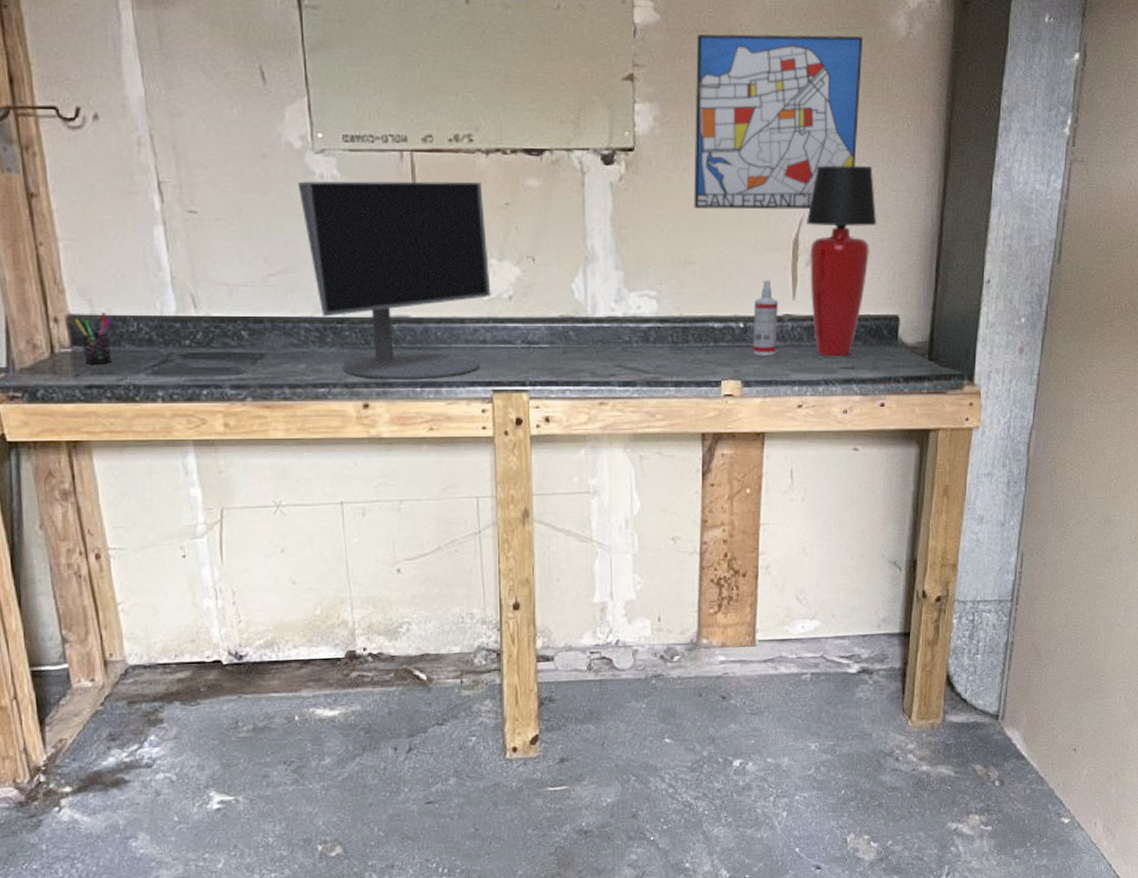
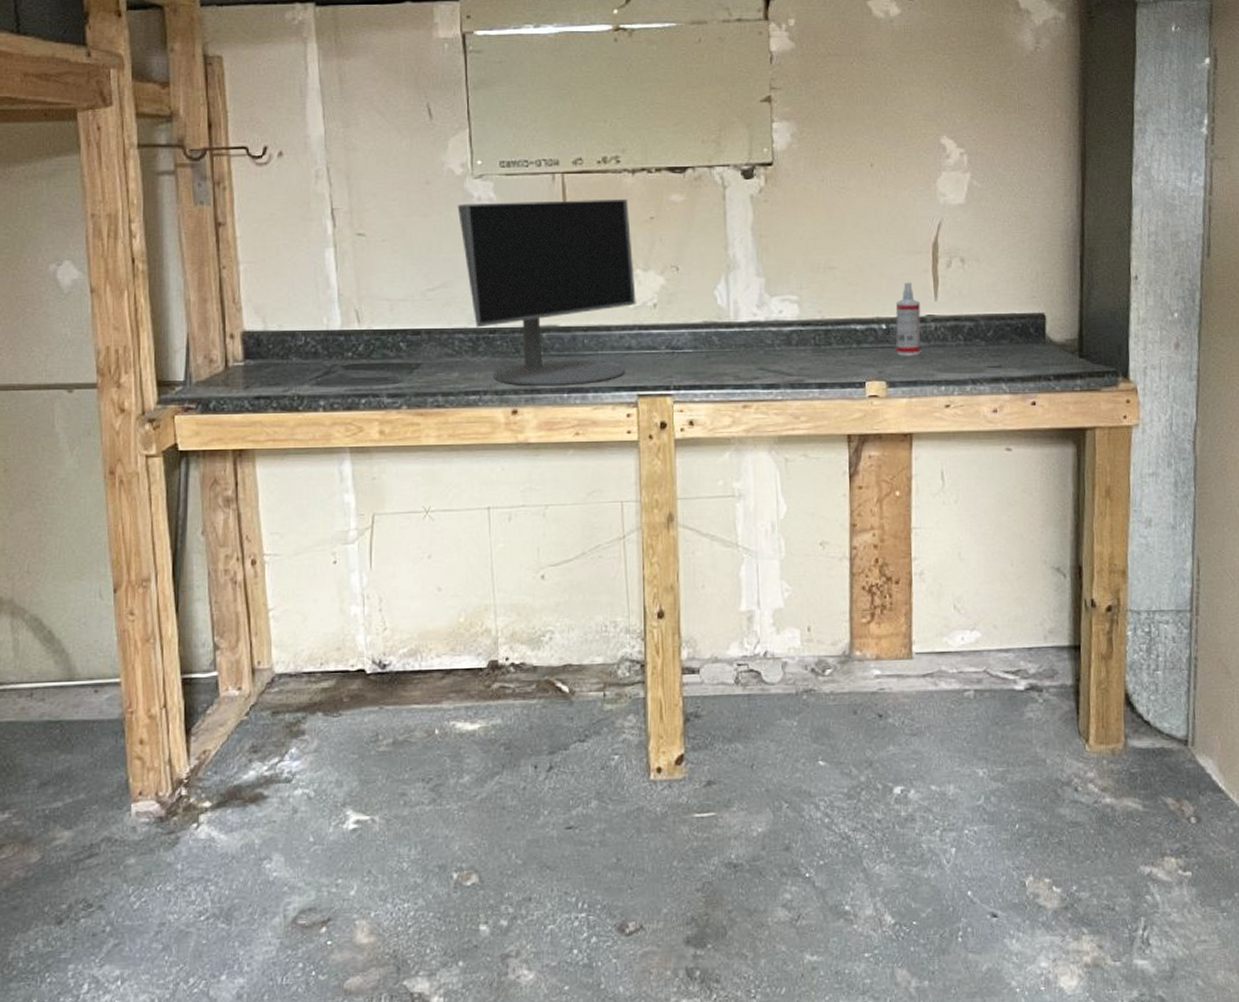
pen holder: present [74,312,113,364] -> none [248,328,283,377]
wall art: present [694,34,864,210] -> none [830,52,992,216]
table lamp: present [807,165,877,356] -> none [945,171,1017,355]

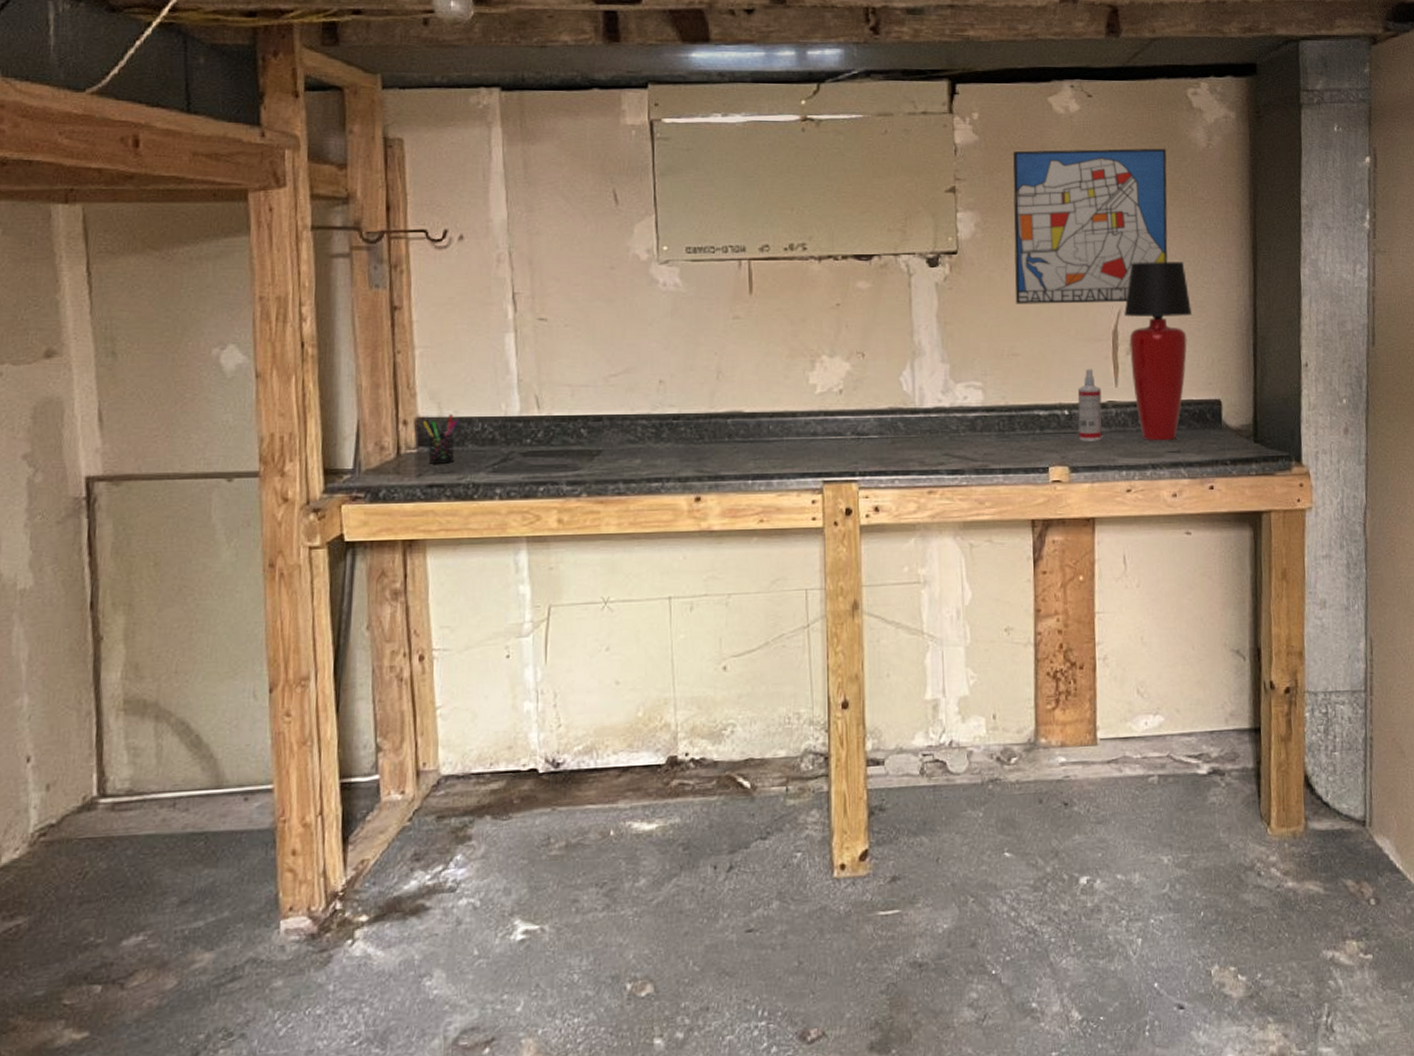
pen holder: none [248,328,283,377] -> present [422,414,459,464]
computer monitor: present [457,198,636,385] -> none [642,285,822,472]
wall art: none [830,52,992,216] -> present [1013,148,1168,304]
table lamp: none [945,171,1017,355] -> present [1124,262,1193,440]

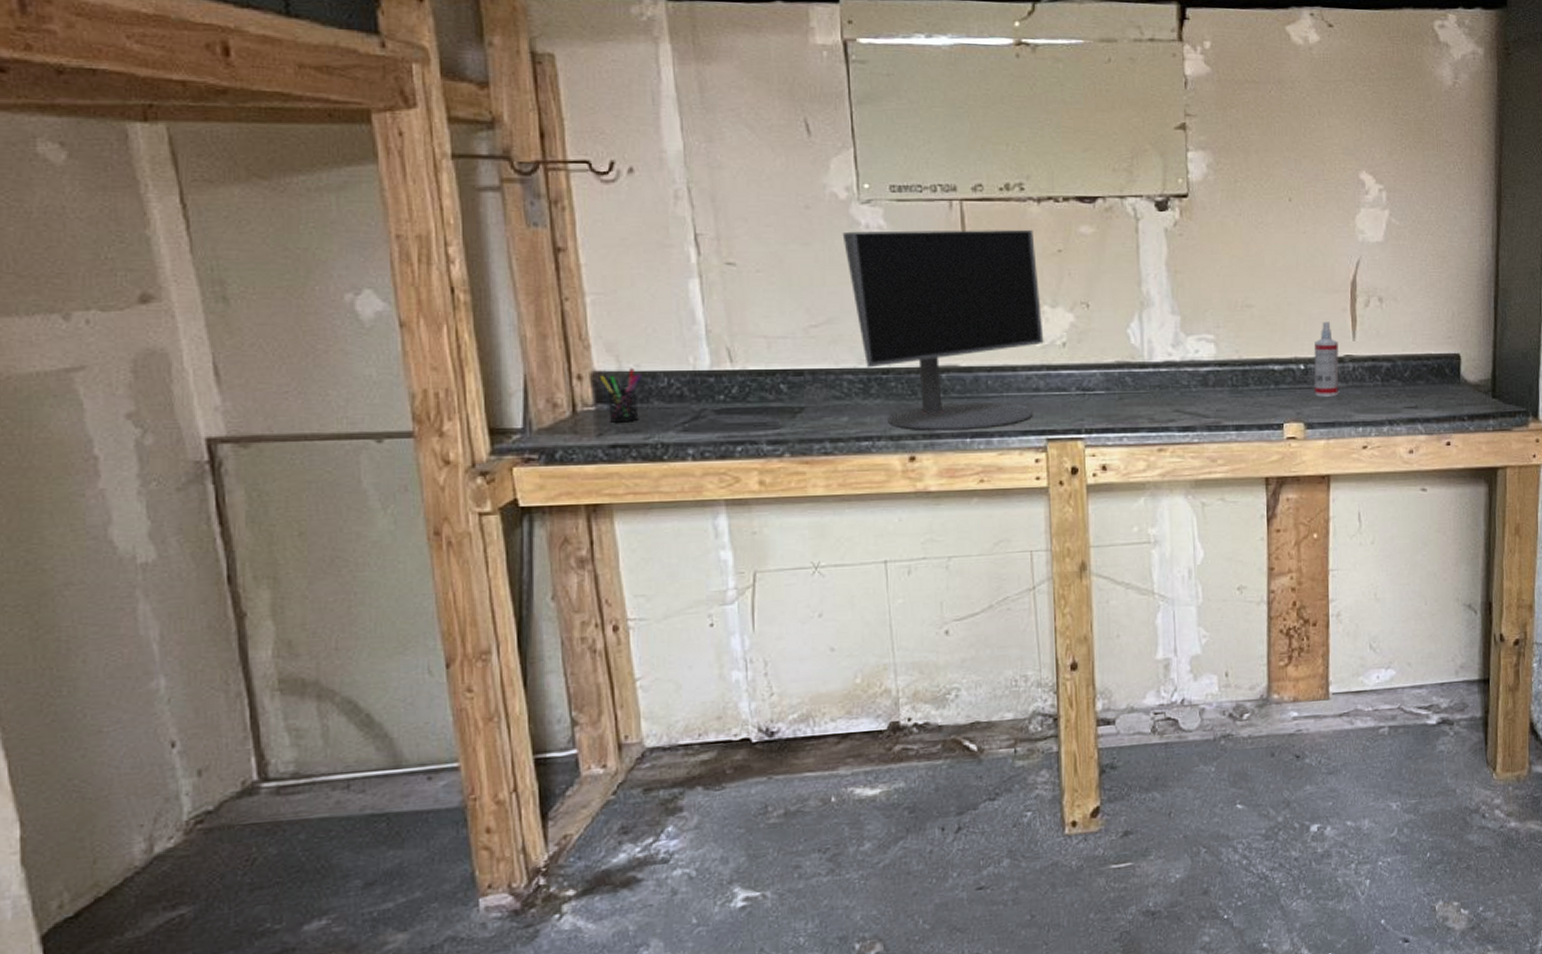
computer monitor: none [642,285,822,472] -> present [842,229,1044,430]
wall art: present [1013,148,1168,304] -> none [1247,84,1411,253]
table lamp: present [1124,262,1193,440] -> none [1363,208,1434,396]

